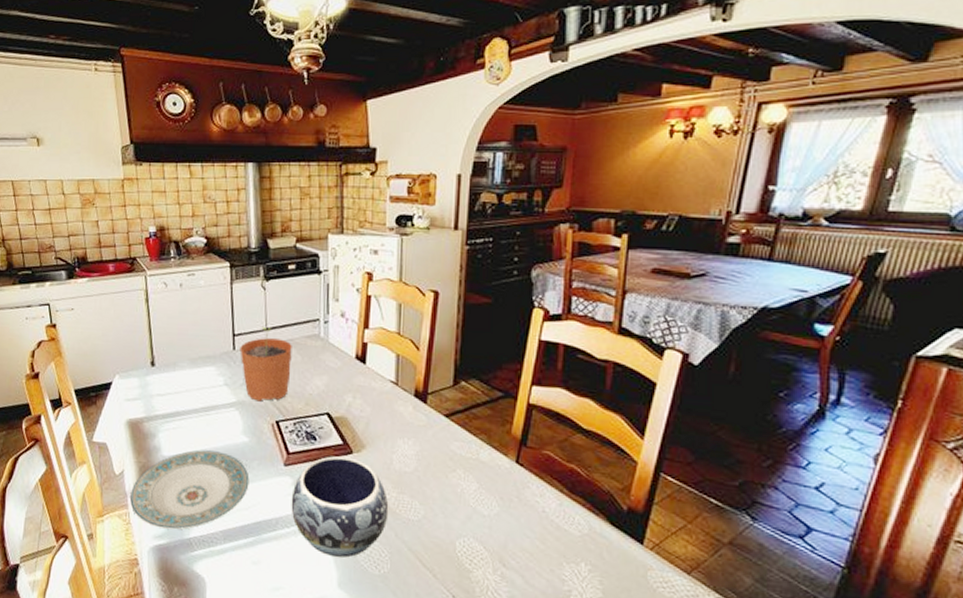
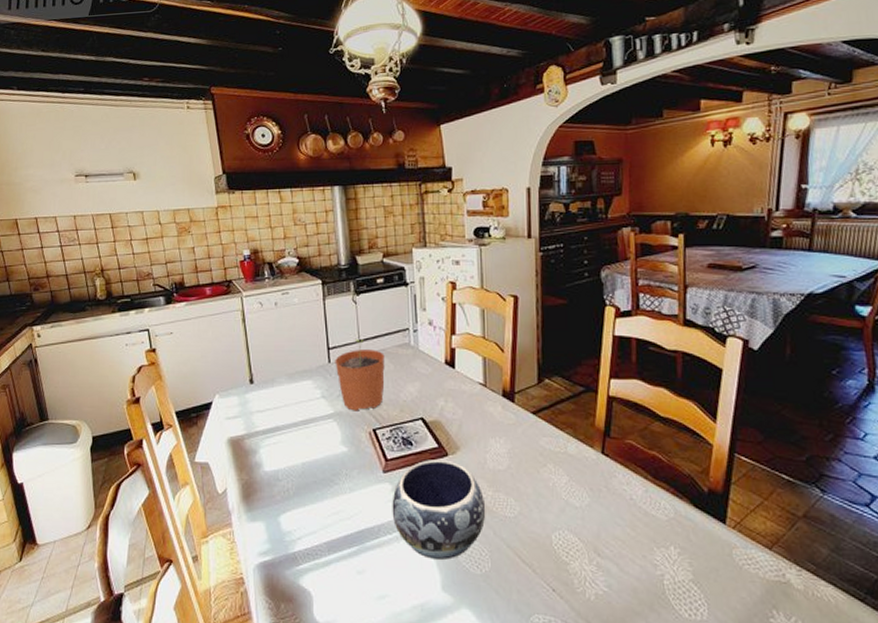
plate: present [130,450,250,530] -> none [234,463,350,545]

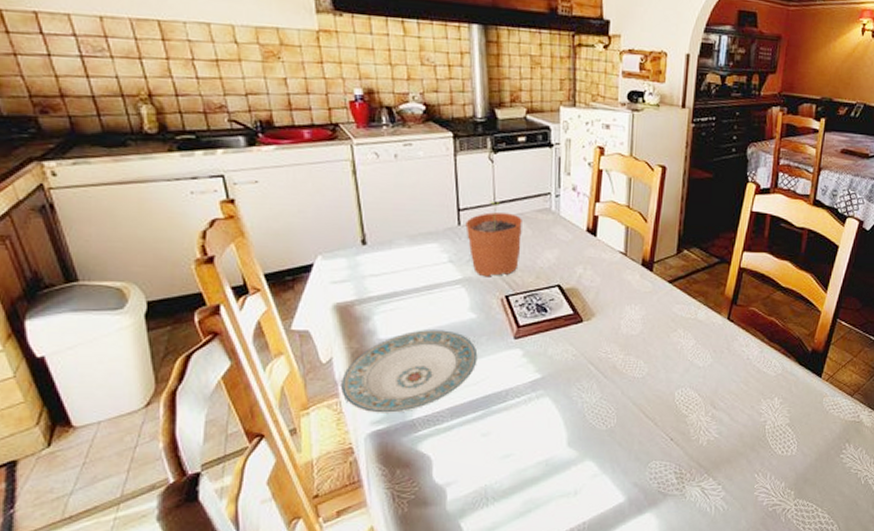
plate: none [234,463,350,545] -> present [341,330,478,413]
decorative bowl: present [392,460,486,560] -> none [521,326,616,419]

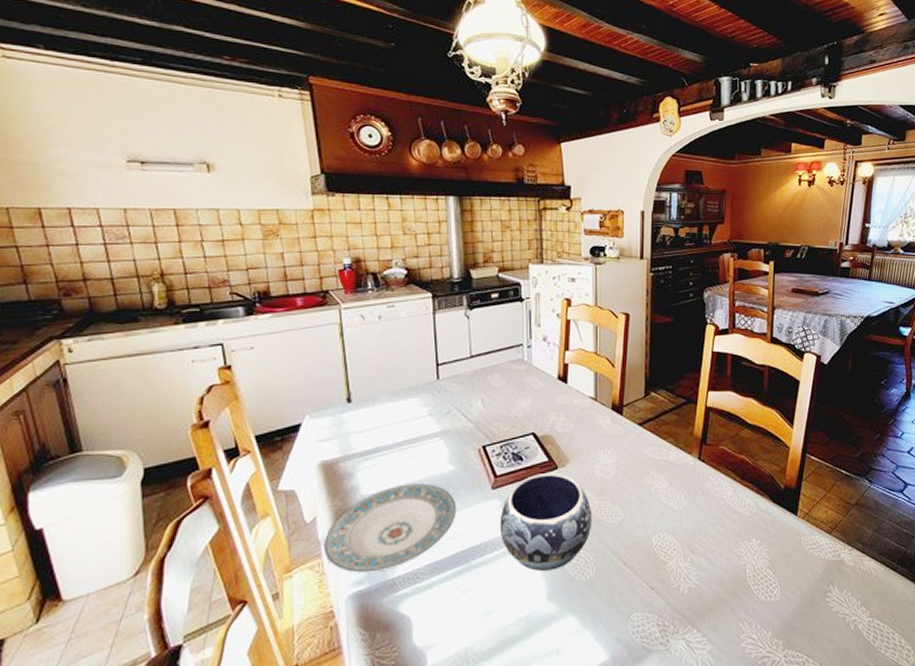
plant pot: present [465,200,522,277] -> none [444,354,497,429]
decorative bowl: none [521,326,616,419] -> present [499,473,592,571]

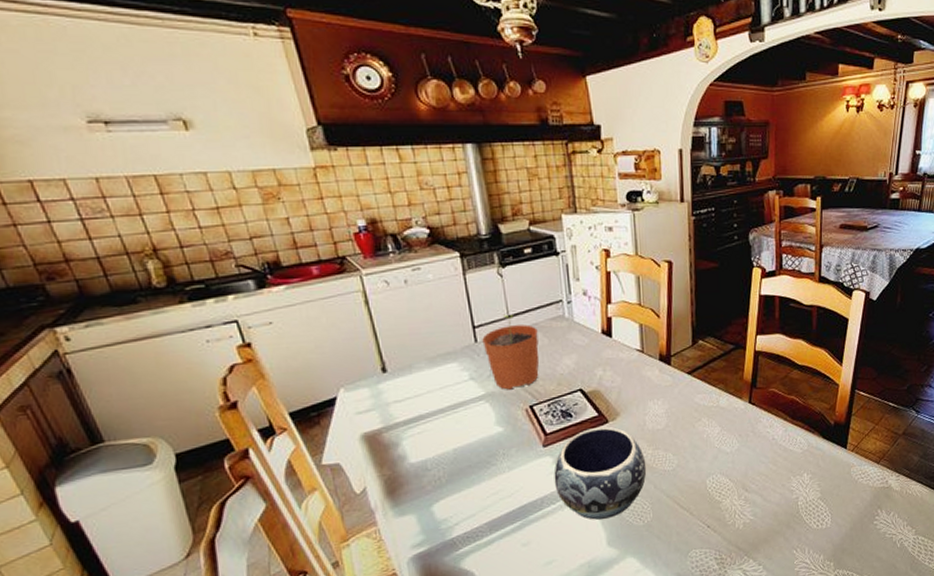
plate: present [324,483,457,573] -> none [377,447,510,537]
plant pot: none [444,354,497,429] -> present [482,314,539,390]

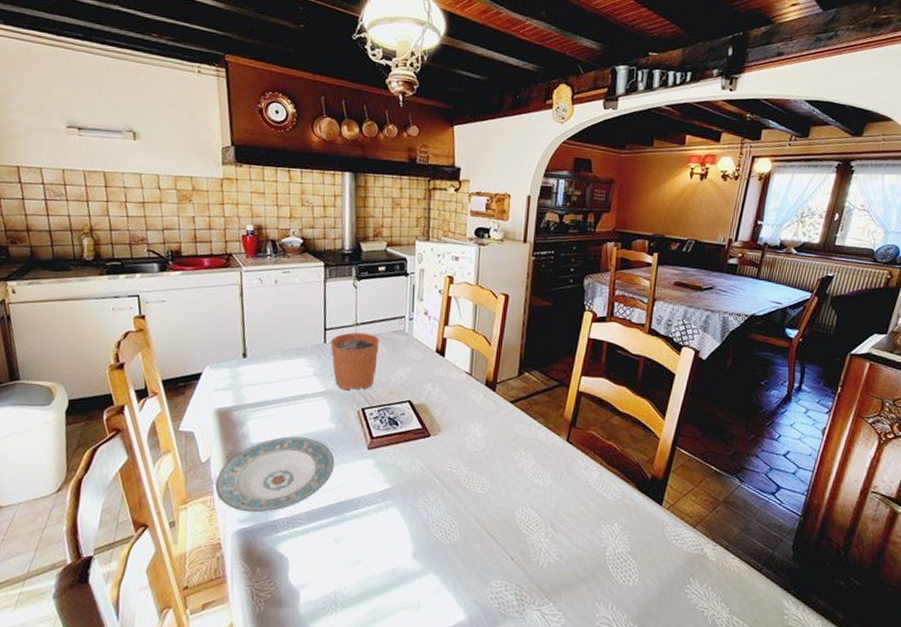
plate: none [377,447,510,537] -> present [215,436,335,513]
decorative bowl: present [554,426,647,520] -> none [372,439,460,530]

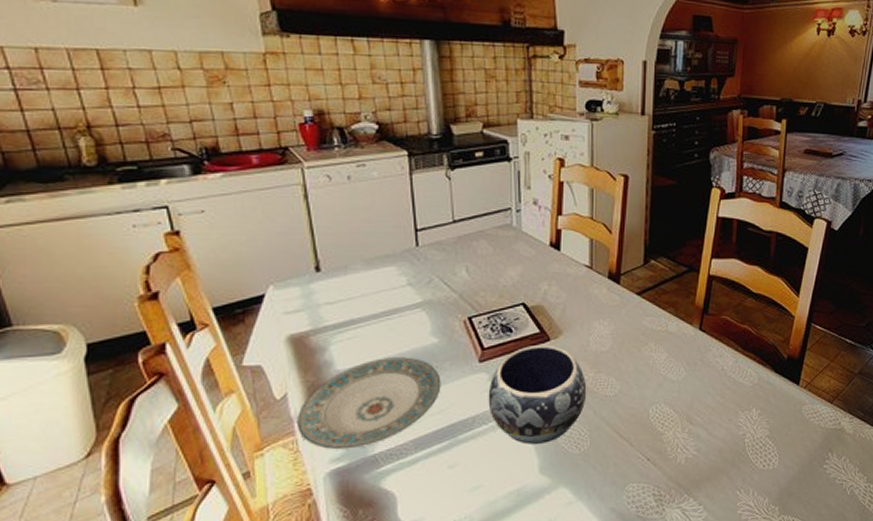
plant pot: present [330,322,380,391] -> none [424,219,483,299]
decorative bowl: none [372,439,460,530] -> present [488,345,587,444]

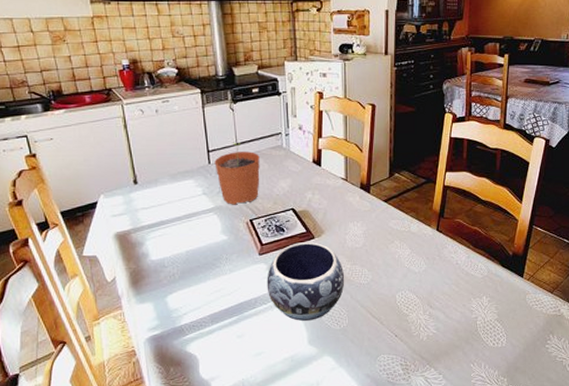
plate: present [298,357,441,450] -> none [124,250,230,321]
plant pot: none [424,219,483,299] -> present [214,142,260,205]

